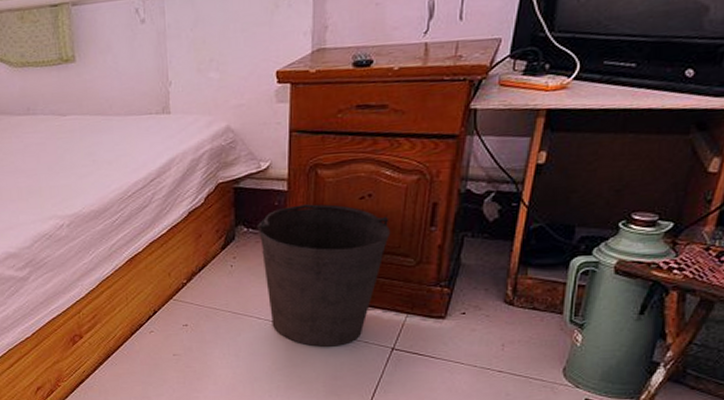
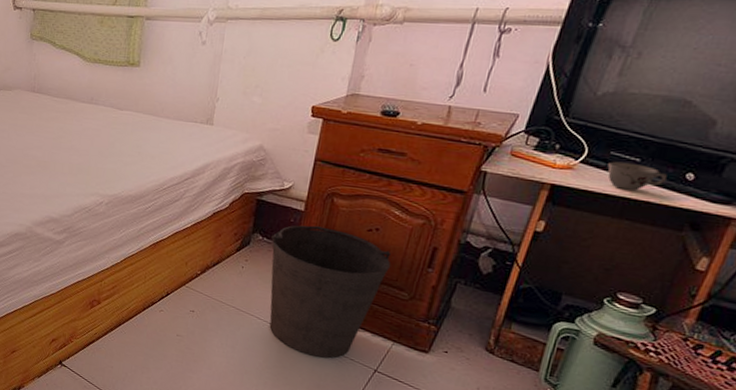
teacup: none [603,69,666,101] -> present [607,161,667,191]

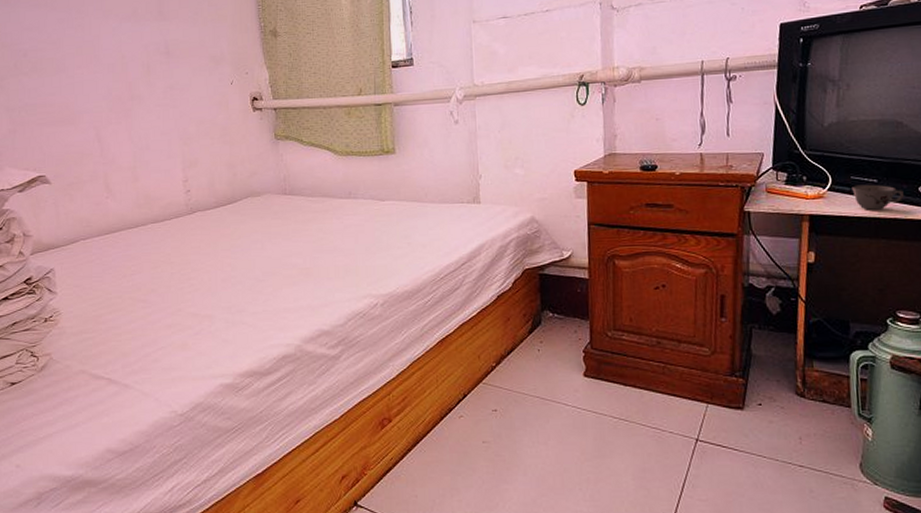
bucket: present [269,225,392,359] -> none [561,292,686,436]

